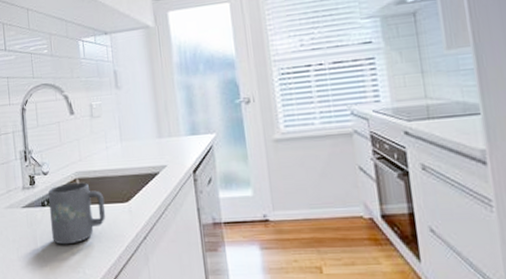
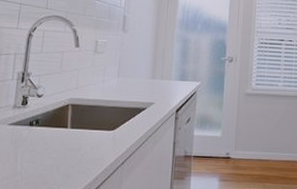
mug: present [48,182,106,245] -> none [34,107,92,163]

